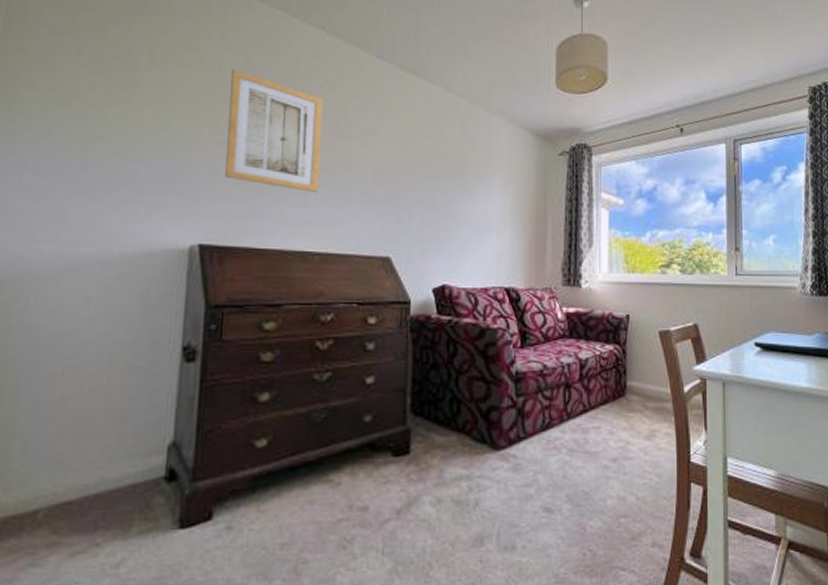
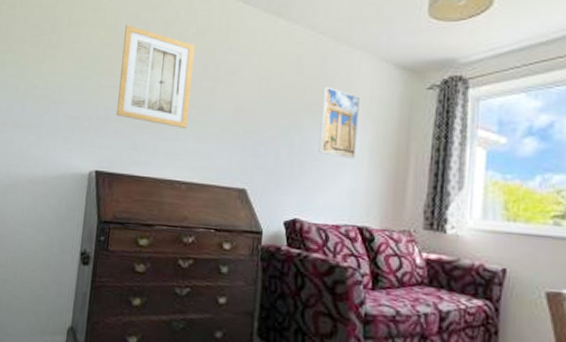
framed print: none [464,149,500,222] -> present [318,86,360,159]

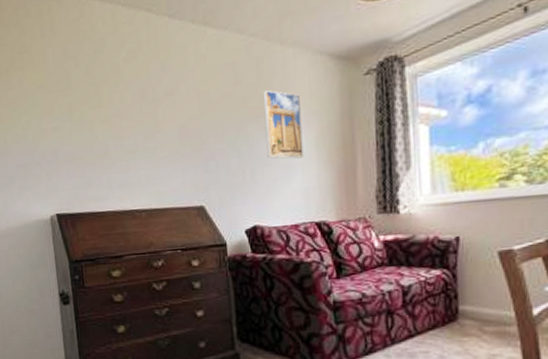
wall art: present [117,25,195,128] -> none [55,61,136,158]

